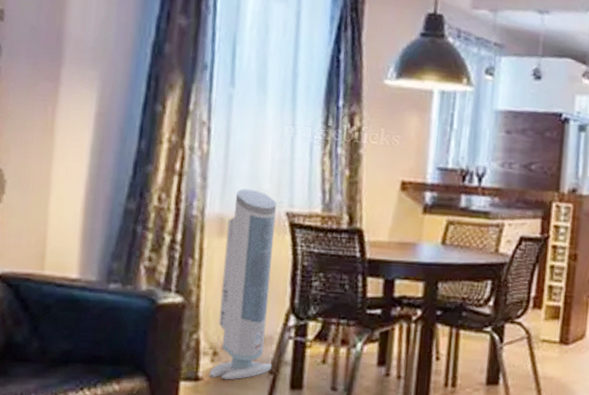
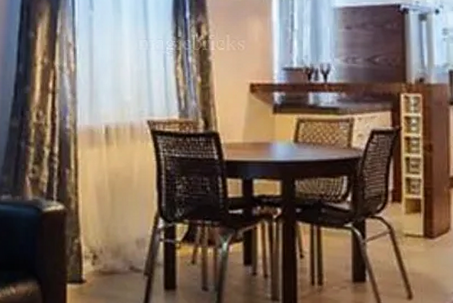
air purifier: present [209,189,277,380] -> none [91,101,146,282]

